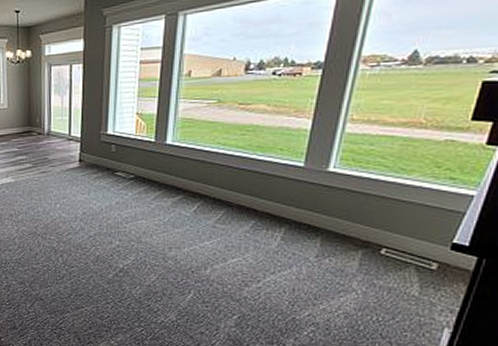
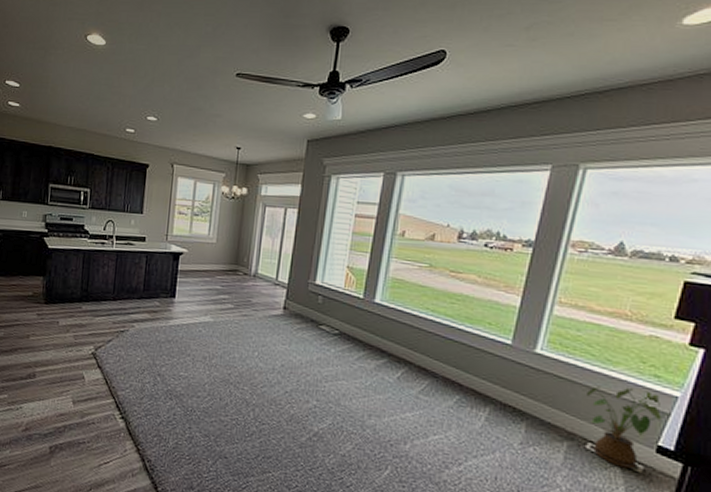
house plant: none [381,192,467,267] -> present [587,386,671,469]

